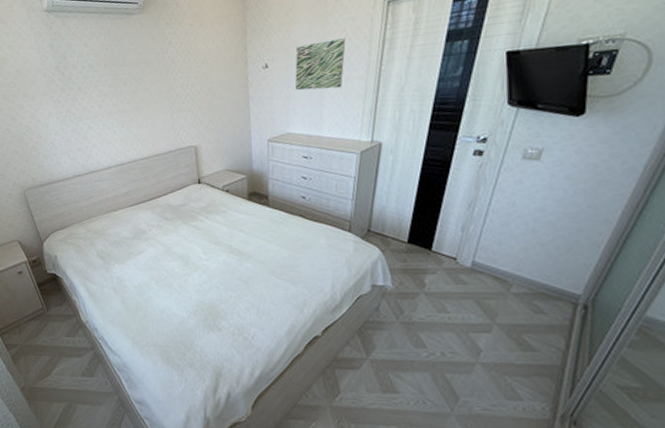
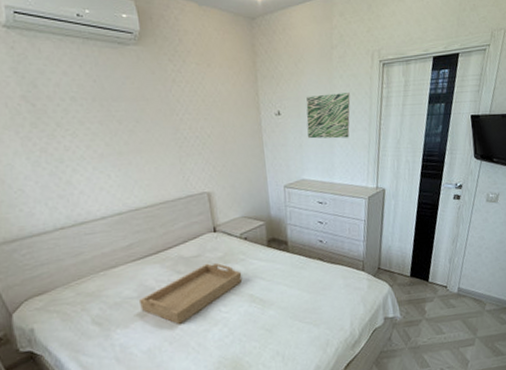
serving tray: none [133,212,223,267] -> present [138,262,243,325]

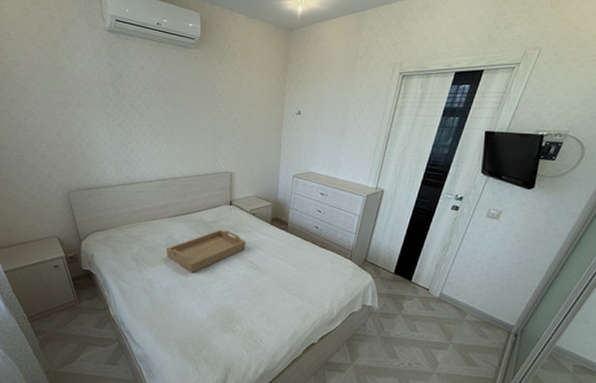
wall art: present [306,93,351,139] -> none [320,99,366,140]

